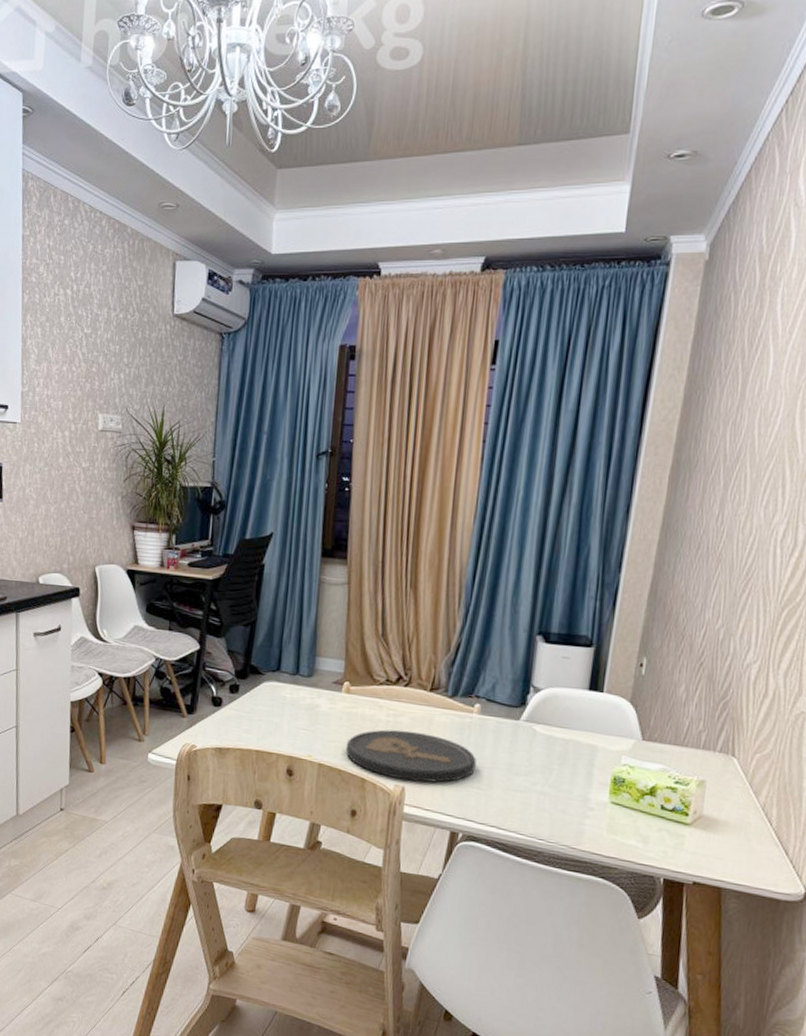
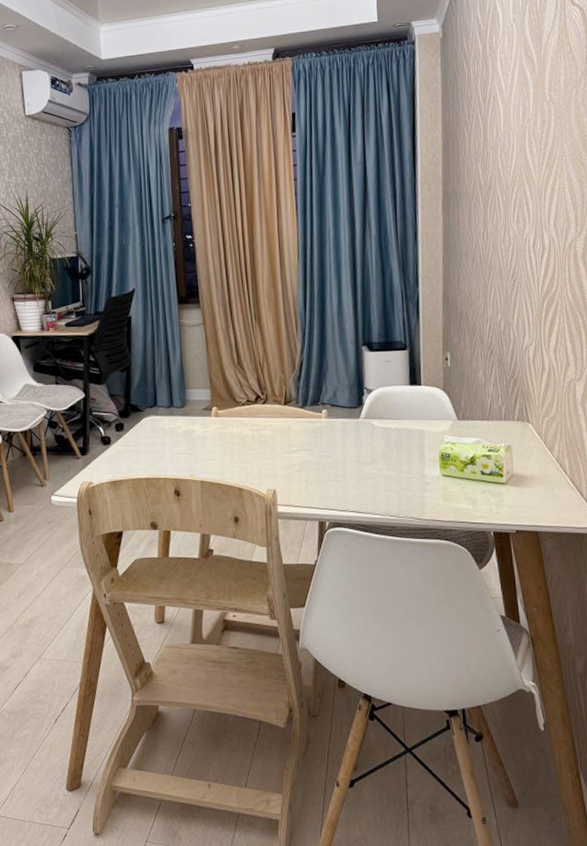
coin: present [345,729,476,783] -> none [221,441,331,484]

